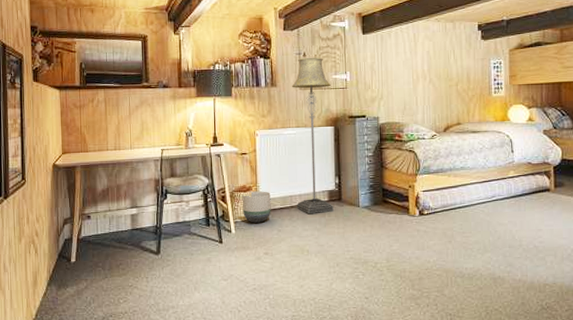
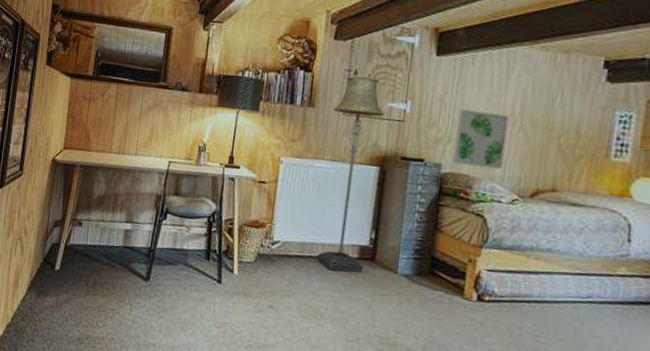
planter: present [242,191,271,223] -> none [250,228,287,269]
wall art: none [385,72,422,116] -> present [452,109,510,170]

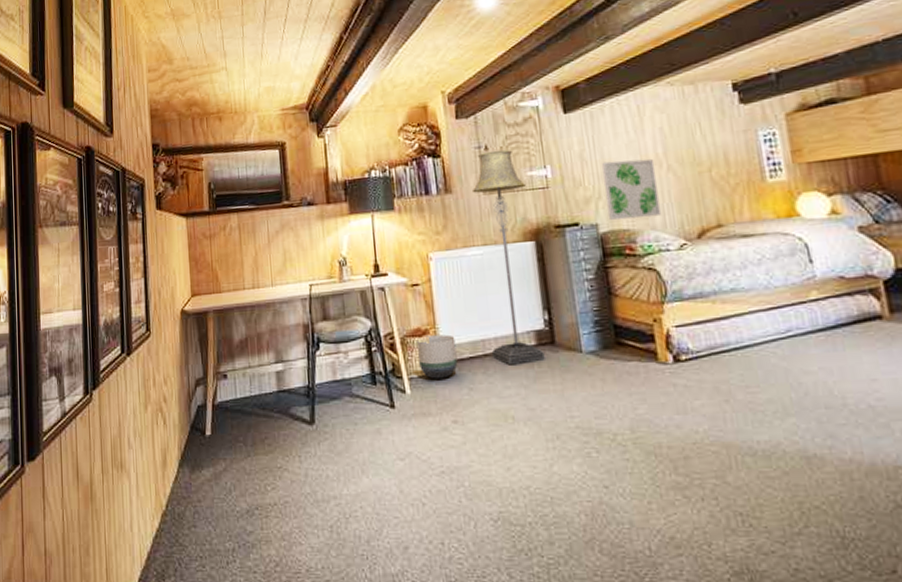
planter: none [250,228,287,269] -> present [417,334,458,379]

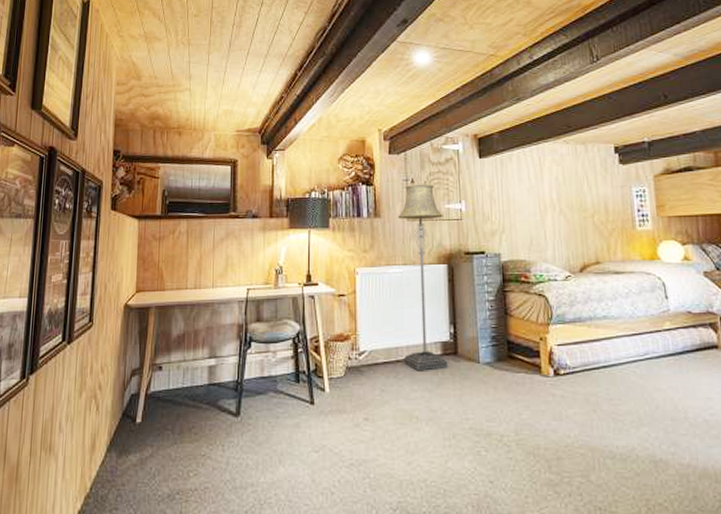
planter: present [417,334,458,379] -> none [339,341,373,380]
wall art: present [601,158,662,221] -> none [506,201,553,252]

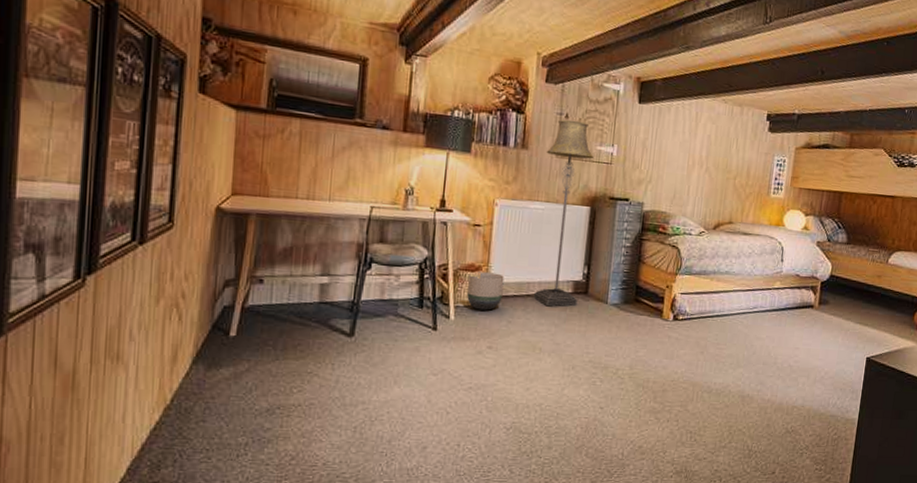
planter: none [339,341,373,380] -> present [467,272,504,311]

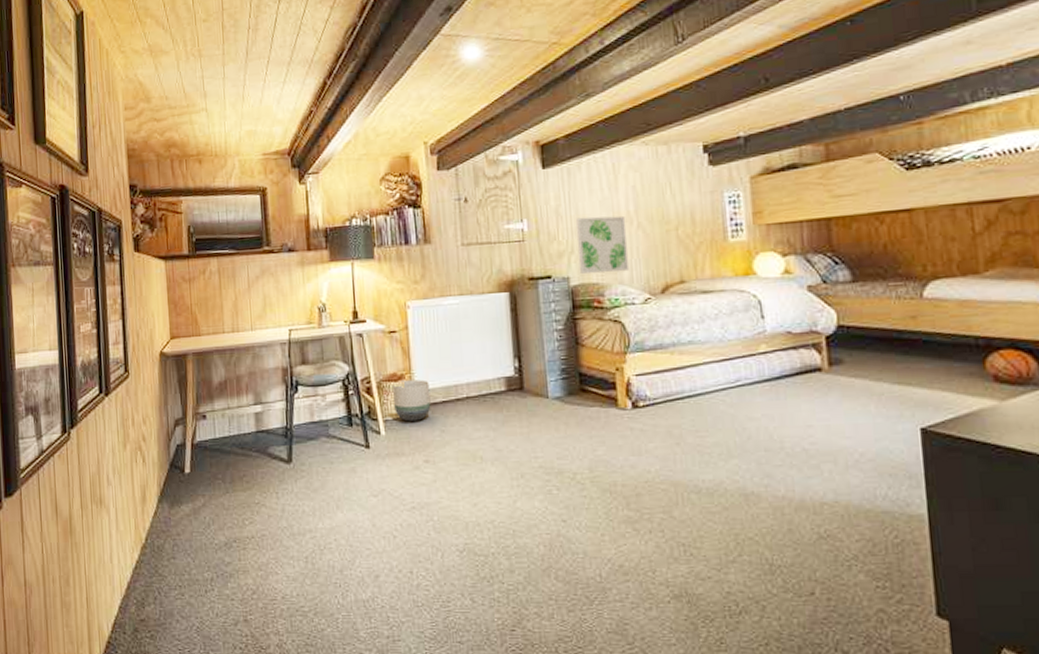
floor lamp: present [533,120,593,307] -> none [450,202,513,409]
wall art: none [652,153,698,207] -> present [575,215,630,275]

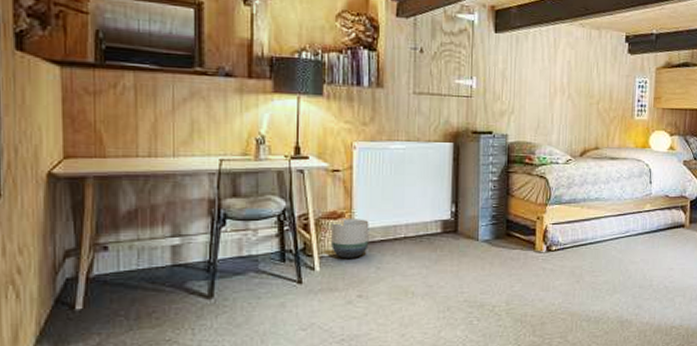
wall art: present [575,215,630,275] -> none [516,82,560,135]

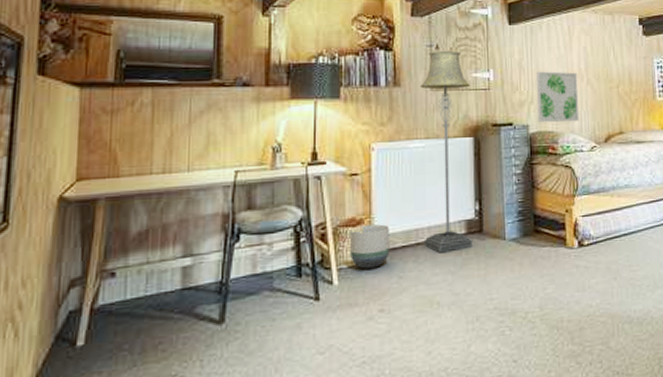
floor lamp: none [401,54,452,249] -> present [419,50,473,253]
wall art: none [516,82,560,135] -> present [535,71,580,123]

